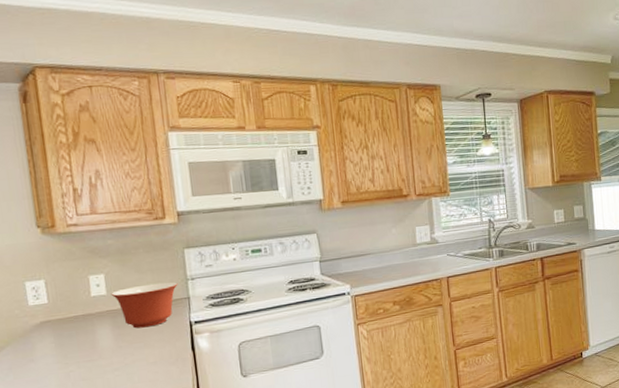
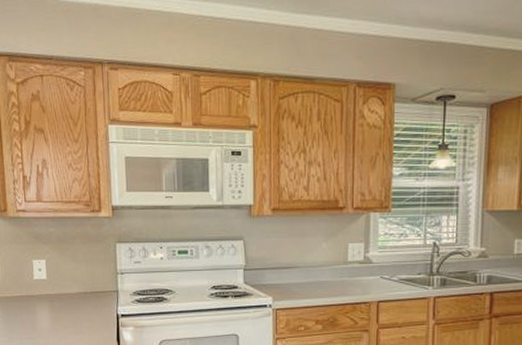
mixing bowl: present [111,282,178,329] -> none [50,274,109,314]

